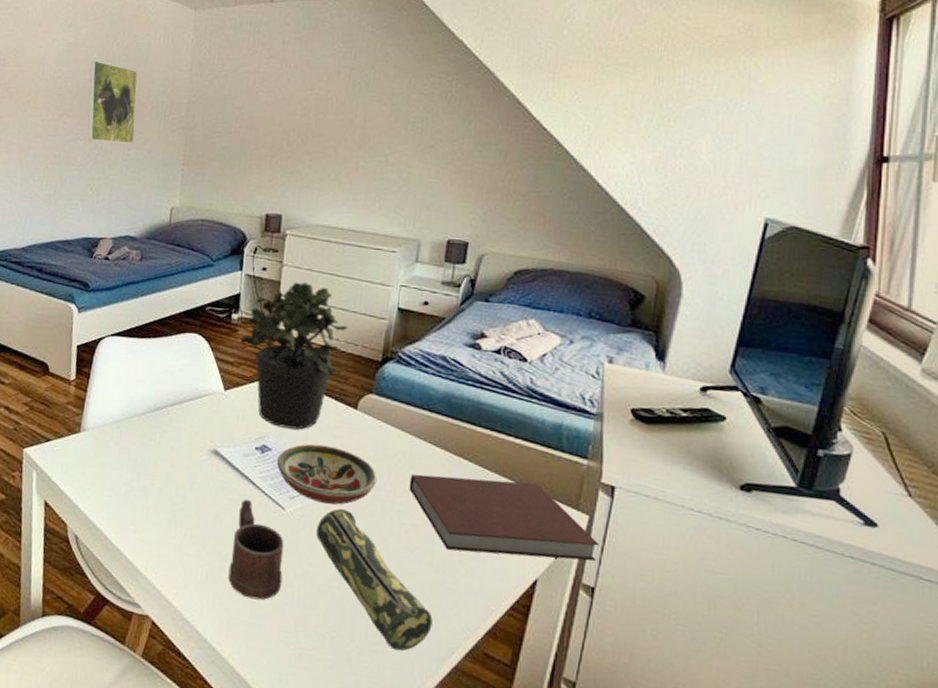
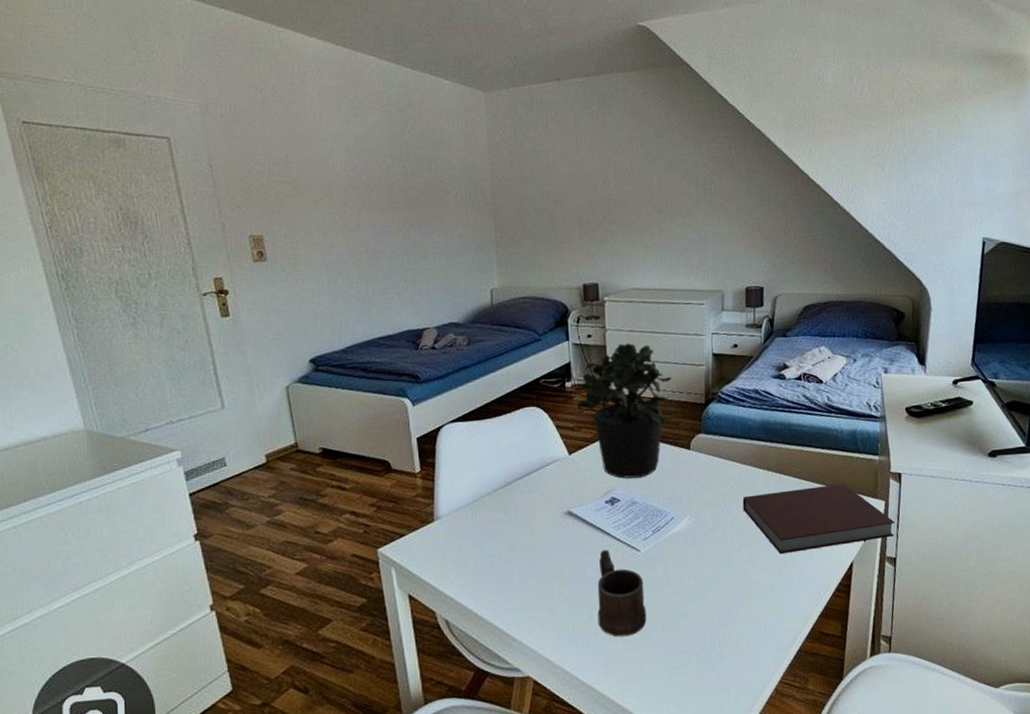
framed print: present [87,60,138,144] -> none [384,150,443,233]
decorative bowl: present [276,443,377,505] -> none [626,486,716,538]
pencil case: present [316,509,433,652] -> none [670,539,777,649]

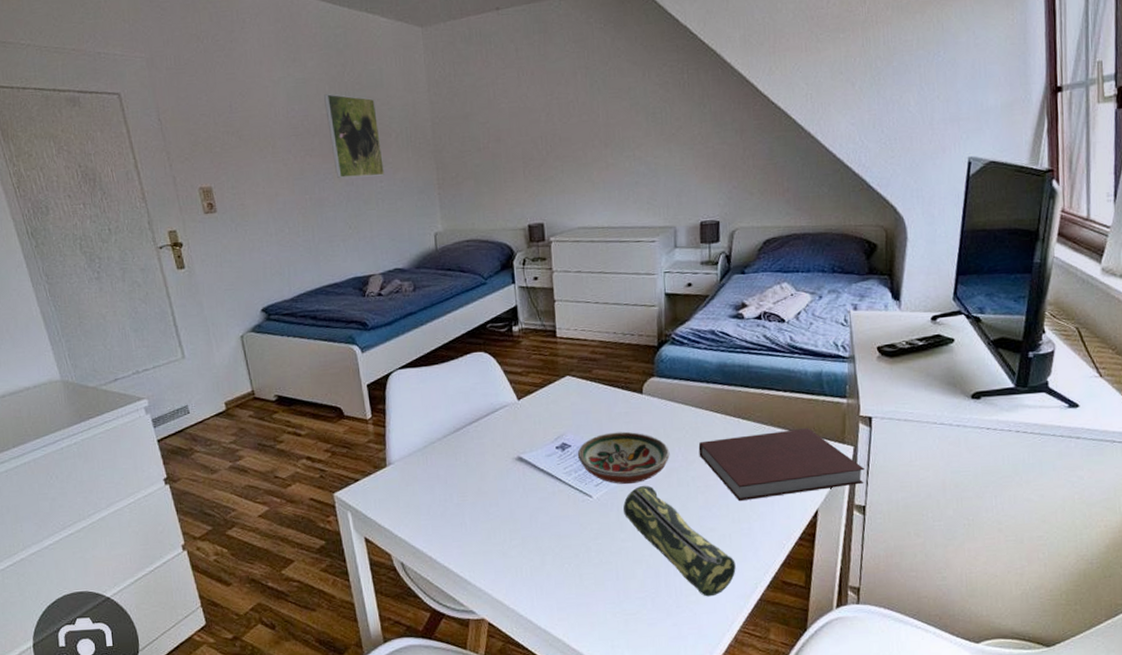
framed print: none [384,150,443,233] -> present [324,94,385,178]
potted plant: present [578,343,672,479] -> none [525,285,623,424]
mug: present [597,550,647,637] -> none [549,496,601,583]
decorative bowl: none [626,486,716,538] -> present [577,431,670,484]
pencil case: none [670,539,777,649] -> present [623,486,736,597]

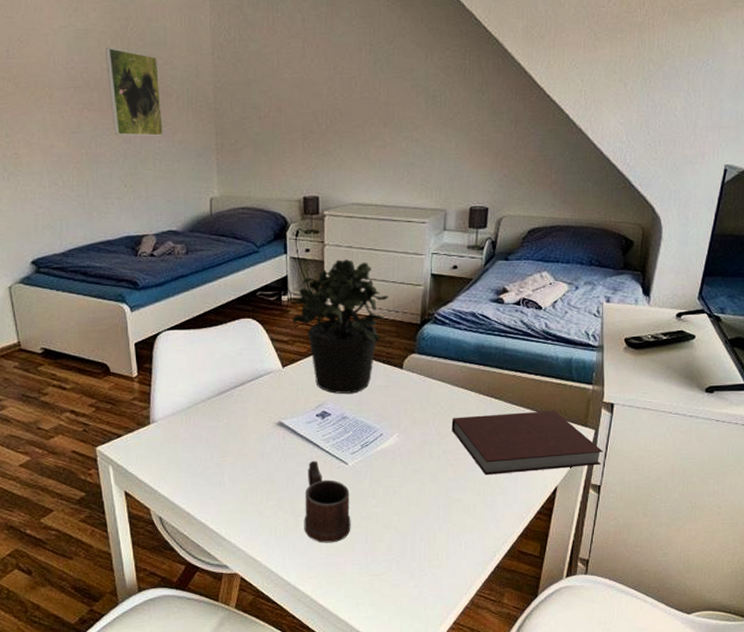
potted plant: none [525,285,623,424] -> present [293,259,389,394]
mug: none [549,496,601,583] -> present [304,461,351,543]
decorative bowl: present [577,431,670,484] -> none [336,404,424,453]
pencil case: present [623,486,736,597] -> none [377,456,477,562]

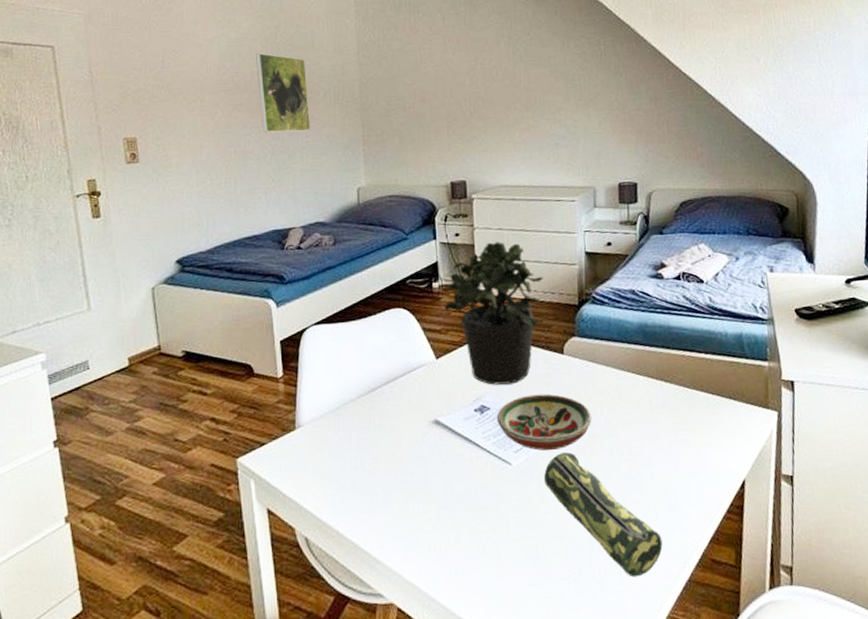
mug: present [304,461,351,543] -> none [466,463,520,561]
decorative bowl: none [336,404,424,453] -> present [496,393,592,451]
pencil case: none [377,456,477,562] -> present [544,452,663,578]
notebook: present [451,411,603,475] -> none [621,392,790,469]

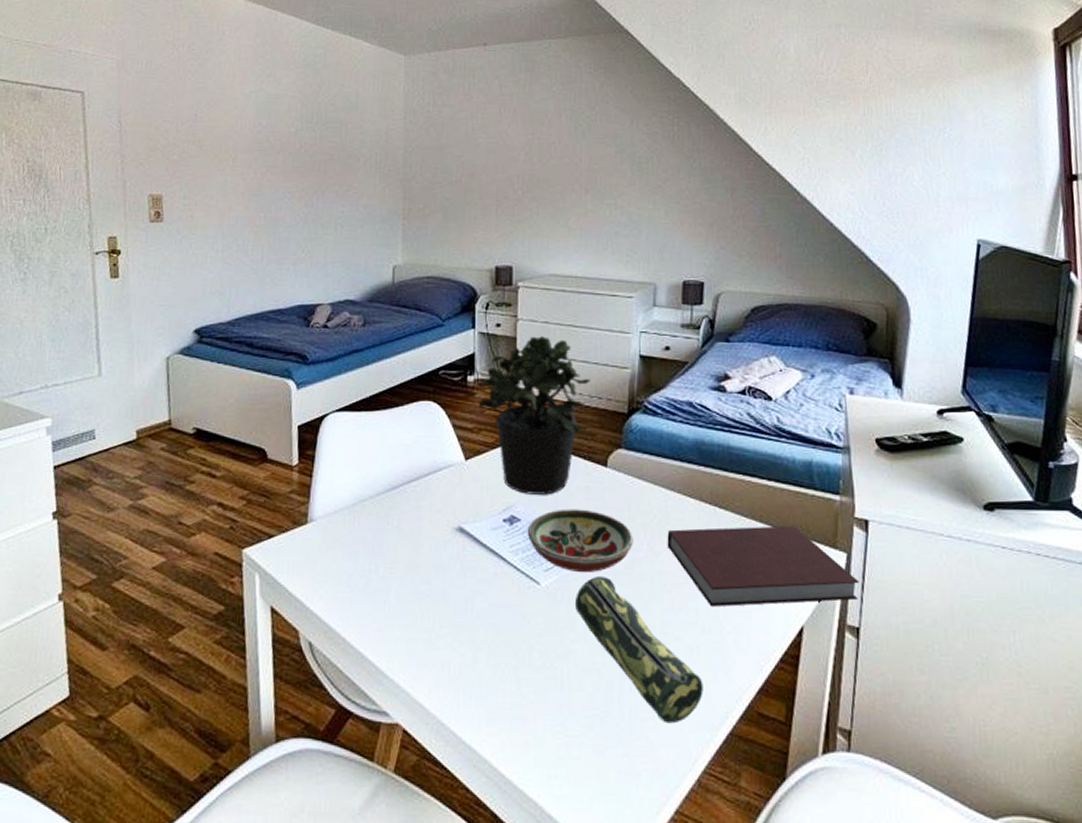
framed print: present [256,53,312,133] -> none [294,112,349,200]
notebook: none [621,392,790,469] -> present [667,526,859,607]

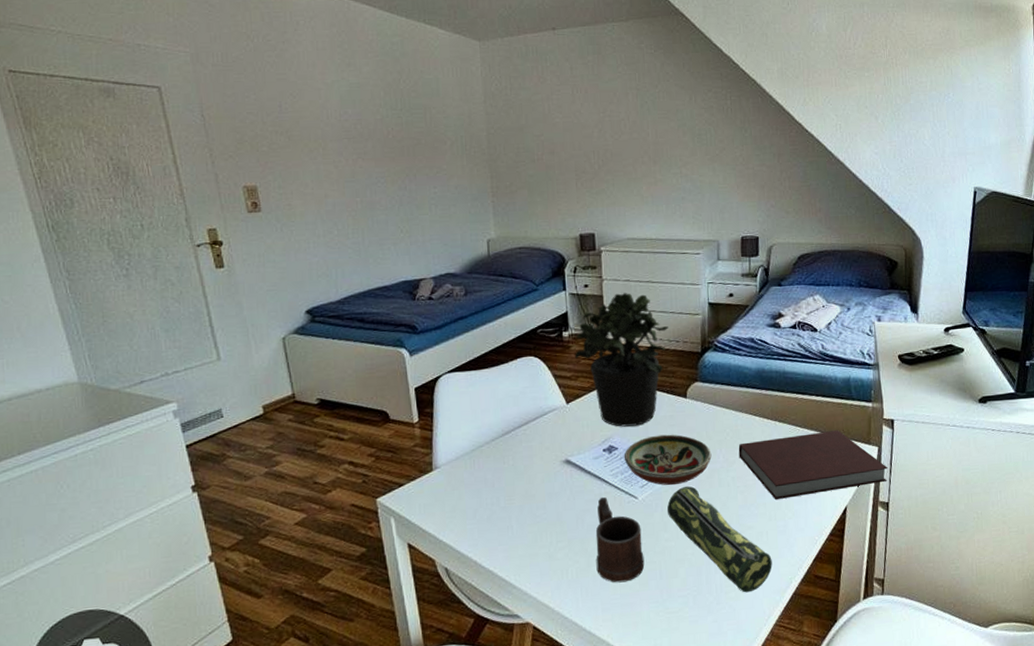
mug: none [484,578,543,689] -> present [595,497,645,583]

